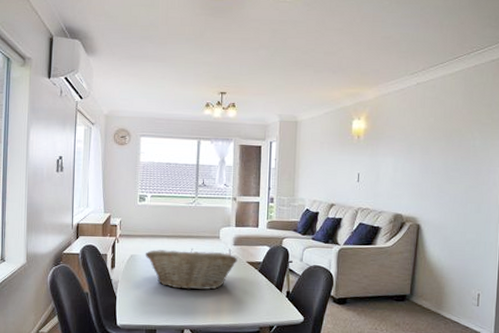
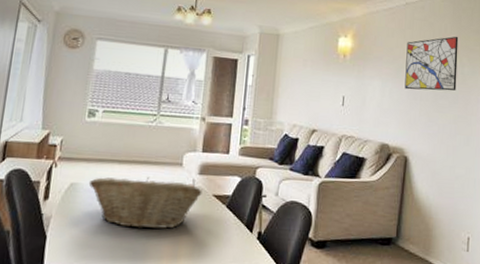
wall art: none [416,111,470,164] -> present [404,36,459,91]

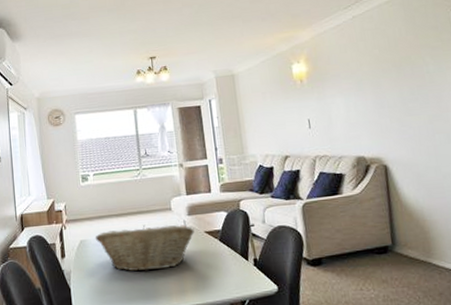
wall art: present [404,36,459,91] -> none [362,36,425,100]

